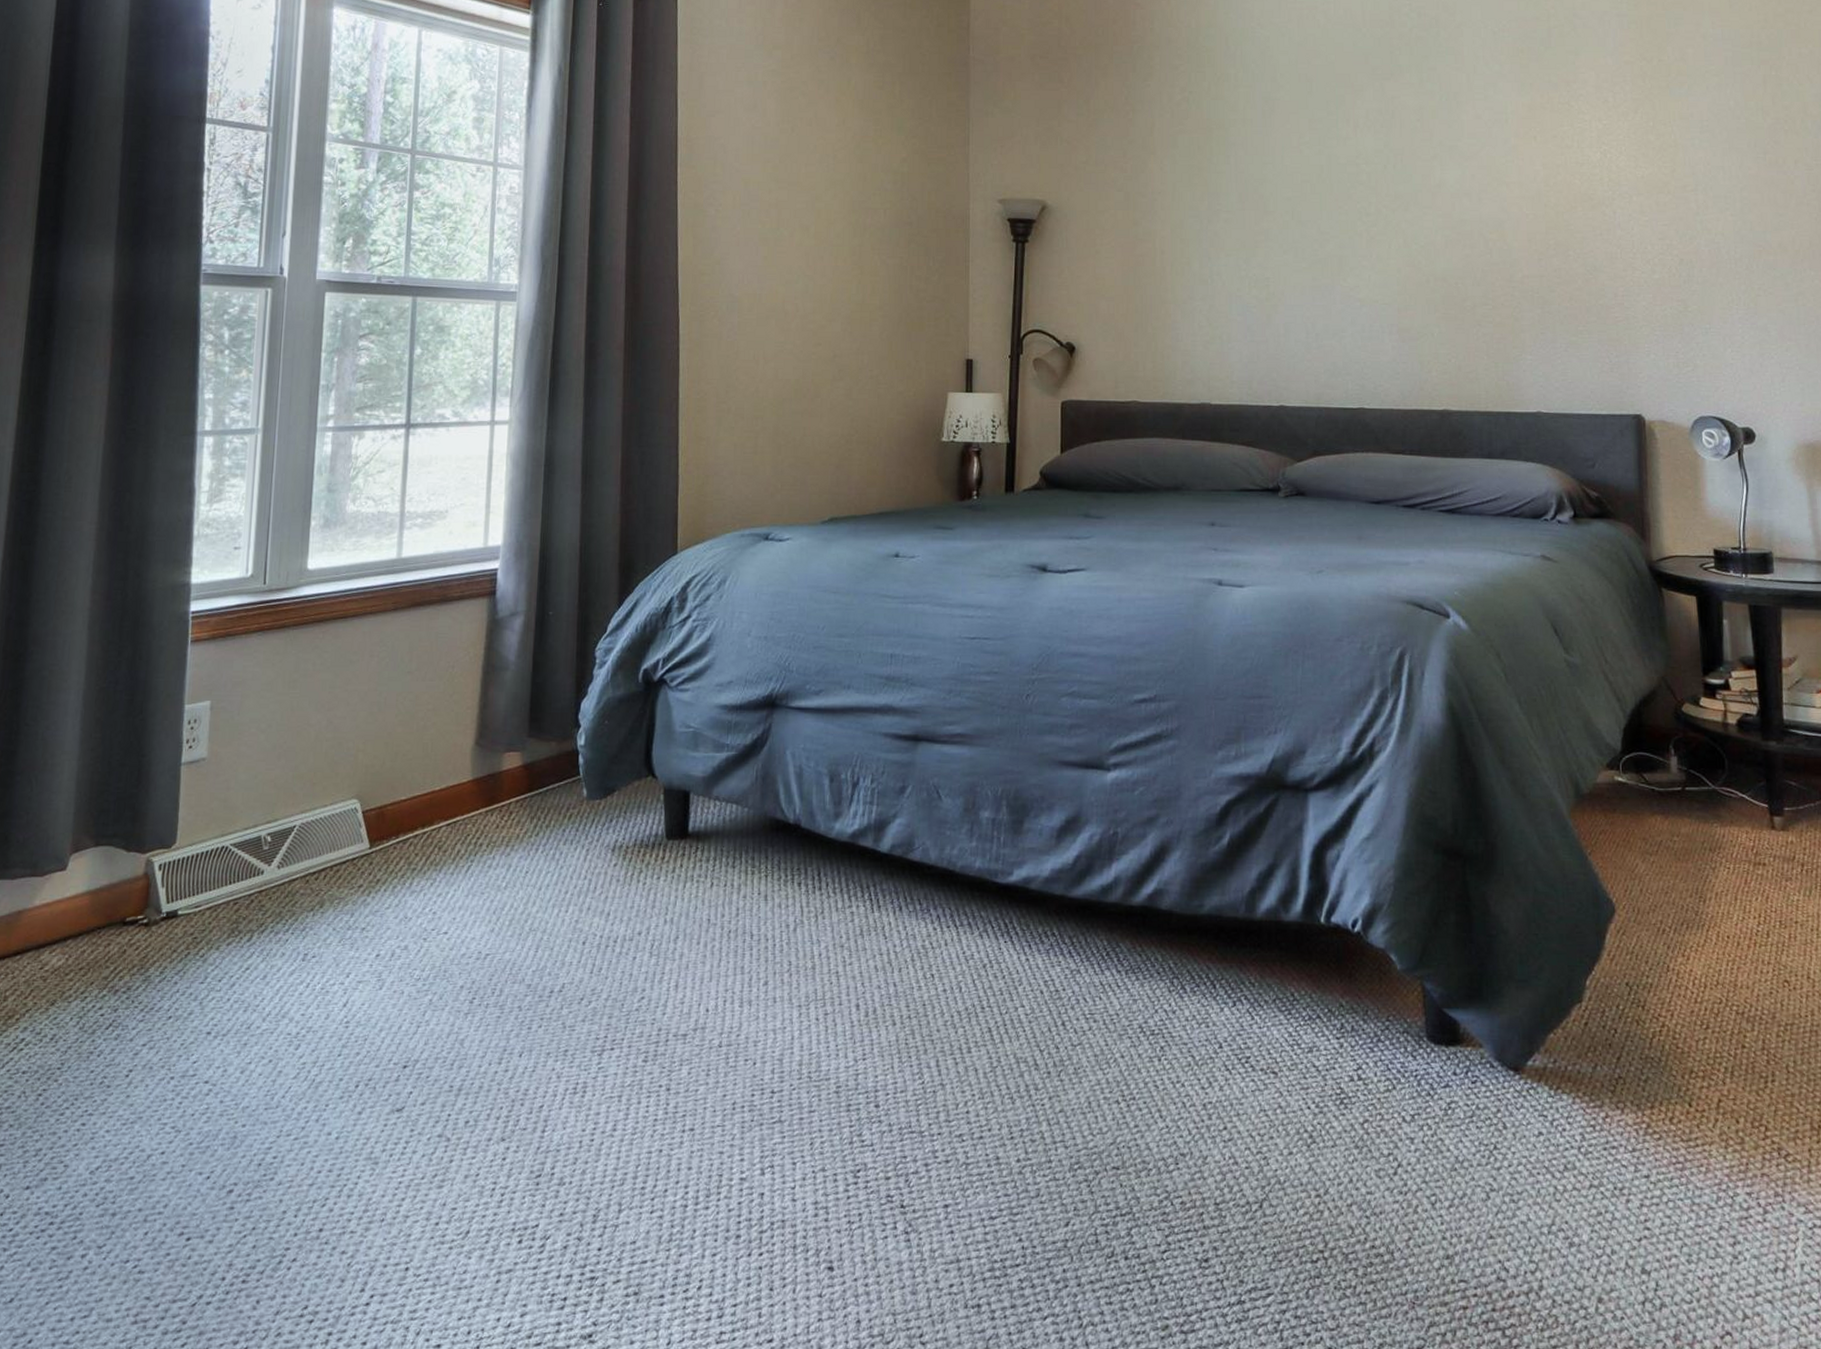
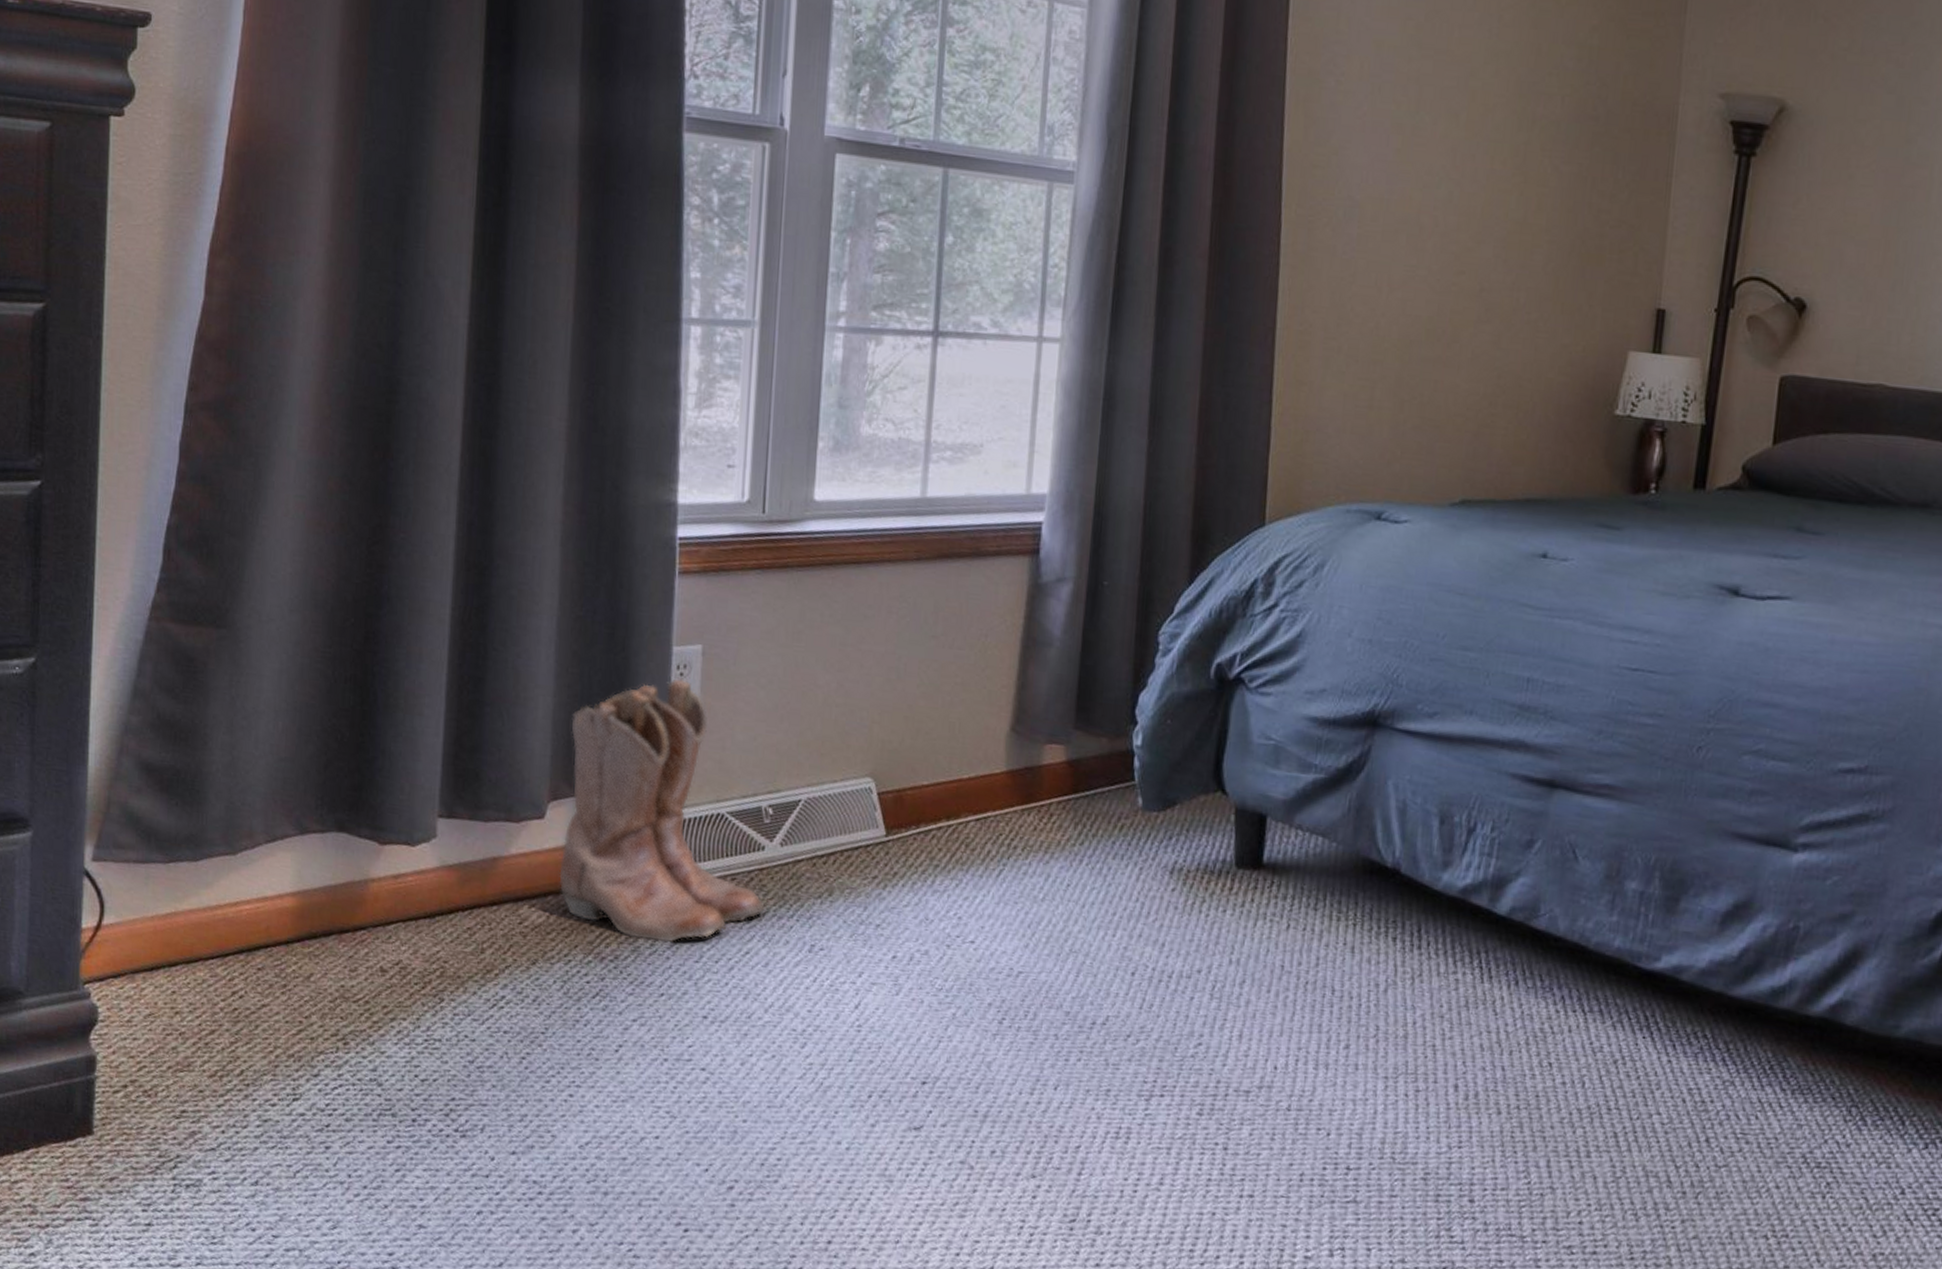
boots: none [78,732,265,969] -> present [559,679,766,944]

